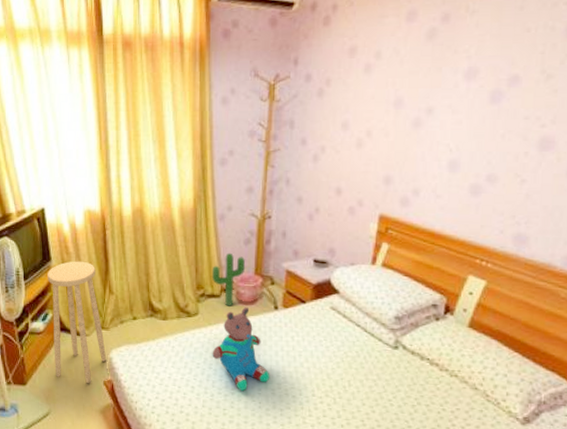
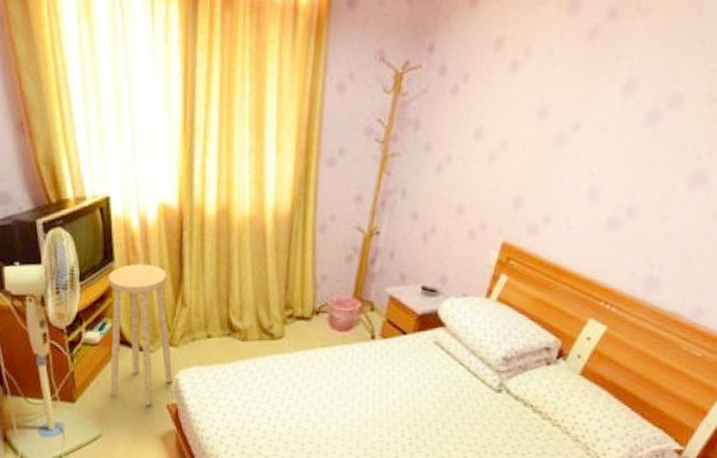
decorative plant: present [211,252,246,306] -> none [303,270,345,332]
teddy bear: present [212,307,270,392] -> none [294,334,358,427]

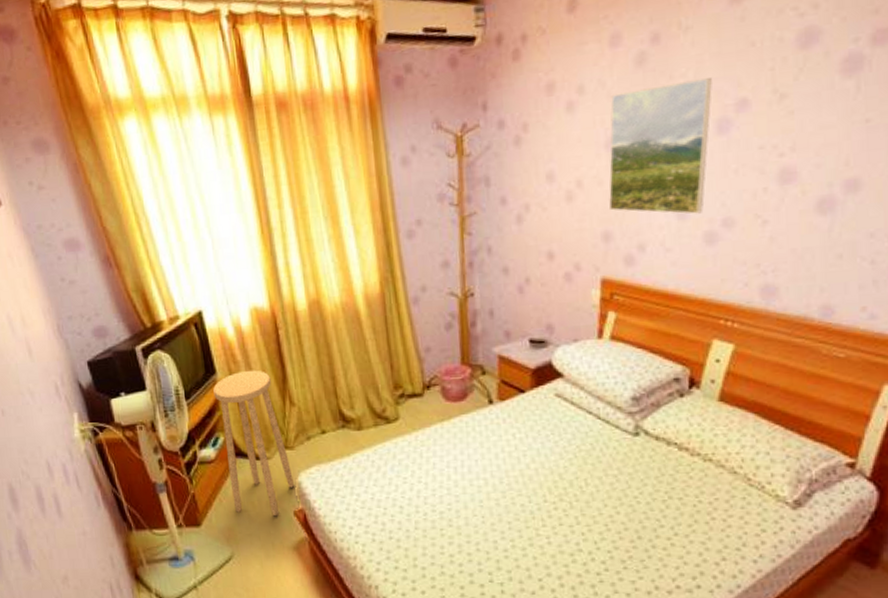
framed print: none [525,63,655,199] -> present [608,78,712,214]

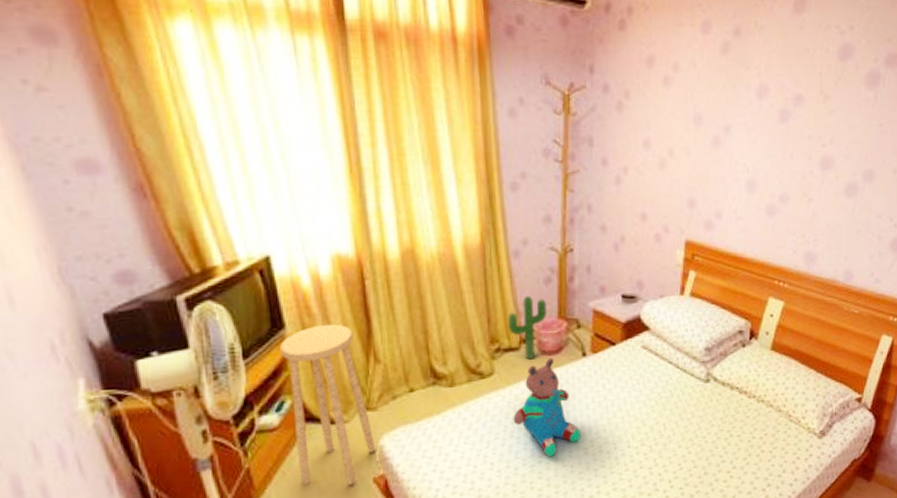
decorative plant: none [409,341,450,406] -> present [507,295,548,360]
teddy bear: none [420,405,492,506] -> present [513,358,582,458]
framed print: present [608,78,712,214] -> none [694,73,778,189]

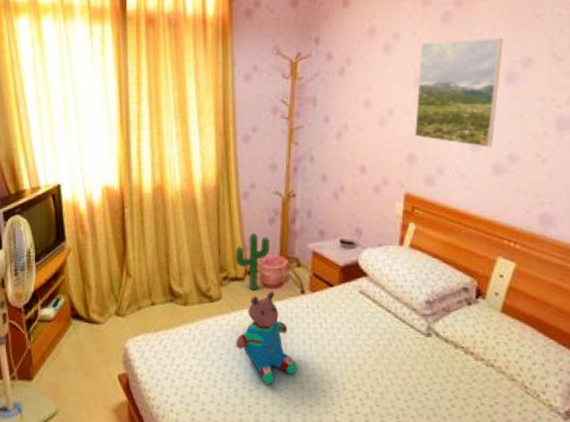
stool: present [280,324,376,486] -> none [61,241,122,379]
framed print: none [694,73,778,189] -> present [414,39,503,148]

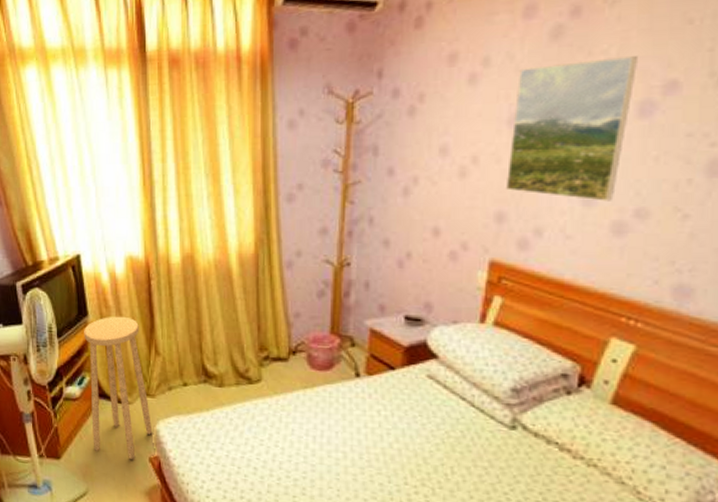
stool: none [61,241,122,379] -> present [84,316,153,460]
decorative plant: present [235,232,271,291] -> none [277,307,319,372]
teddy bear: present [236,291,298,385] -> none [278,373,351,476]

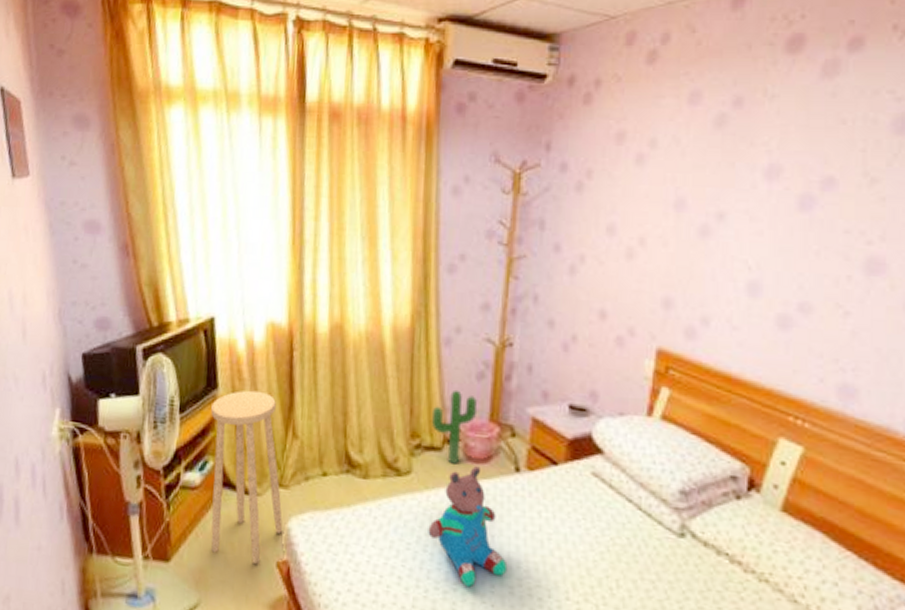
decorative plant: none [277,307,319,372] -> present [431,389,478,464]
teddy bear: none [278,373,351,476] -> present [428,466,508,588]
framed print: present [505,56,637,201] -> none [672,150,796,293]

